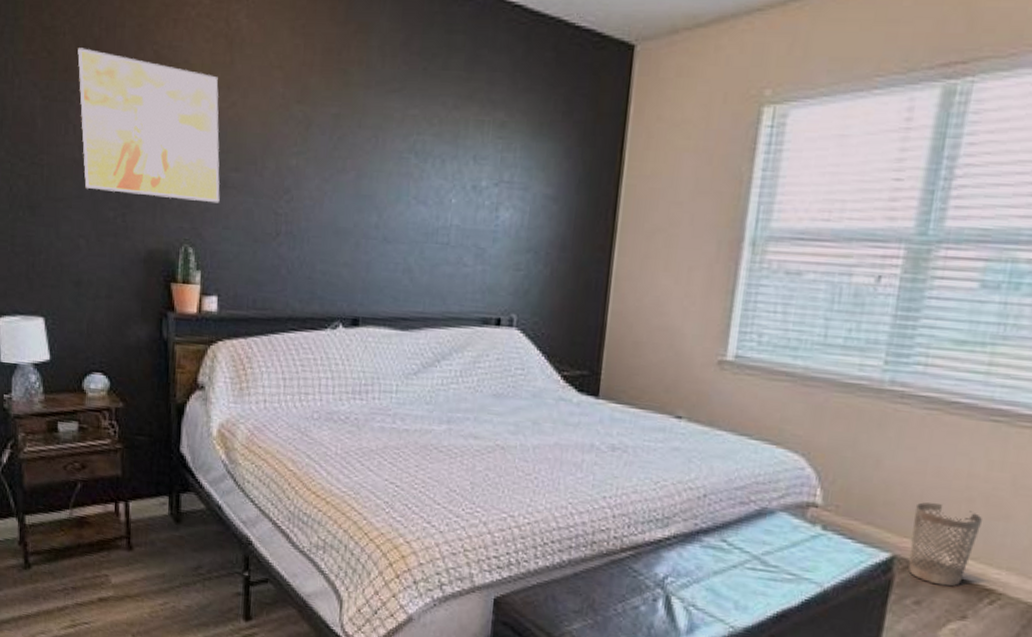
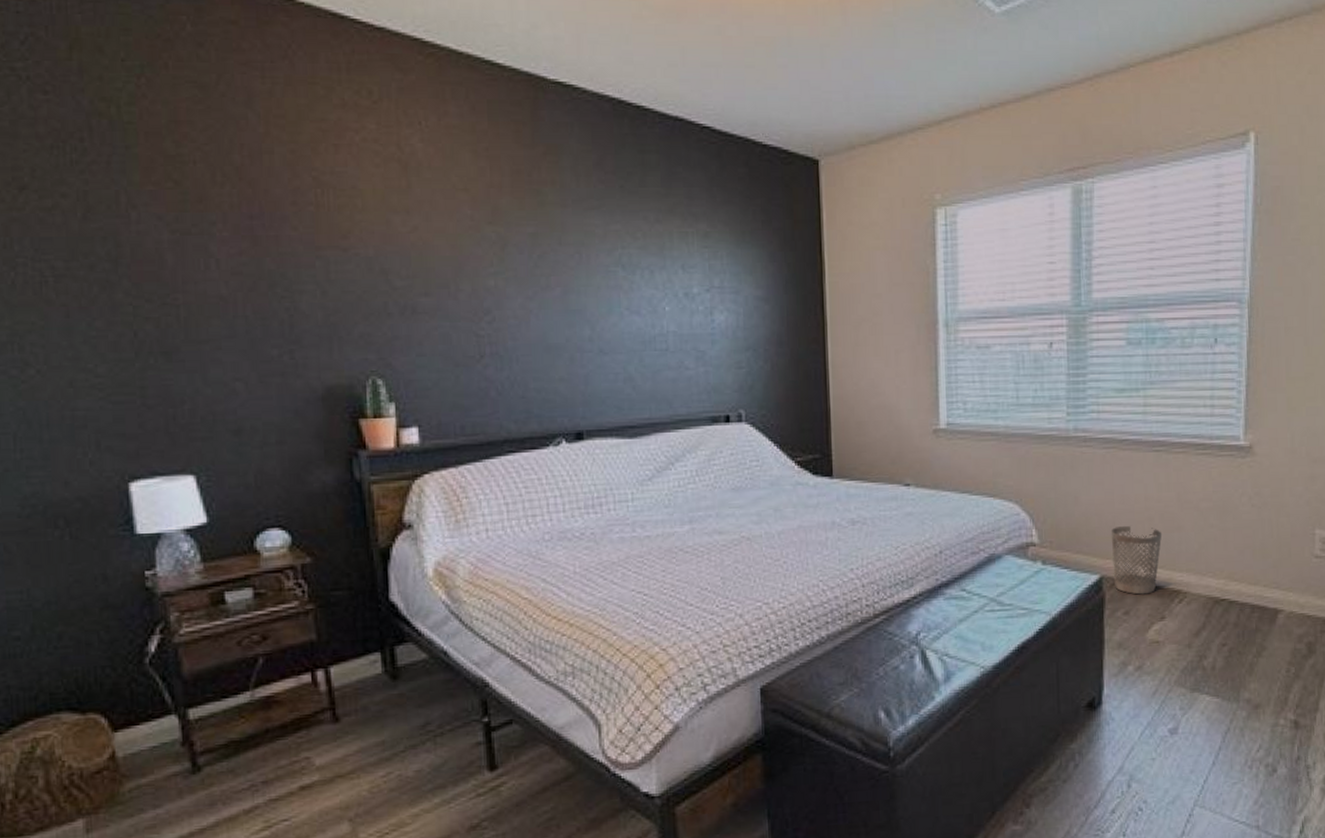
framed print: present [77,48,220,203] -> none [214,176,410,331]

